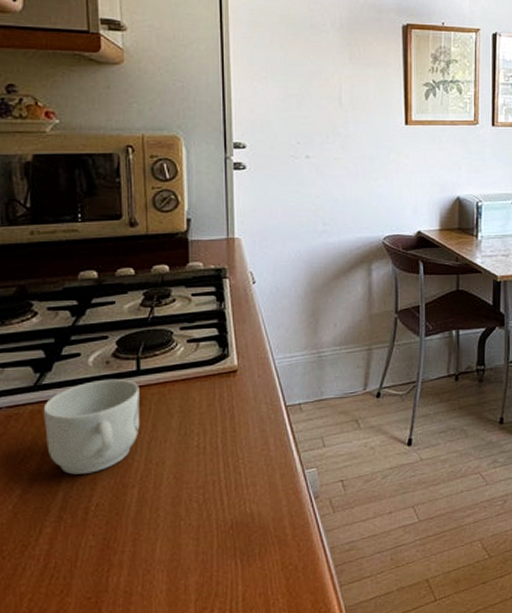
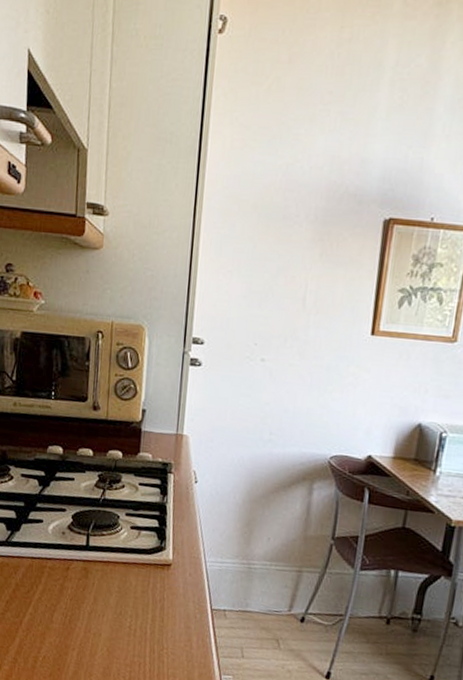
mug: present [43,378,140,475] -> none [10,547,87,629]

